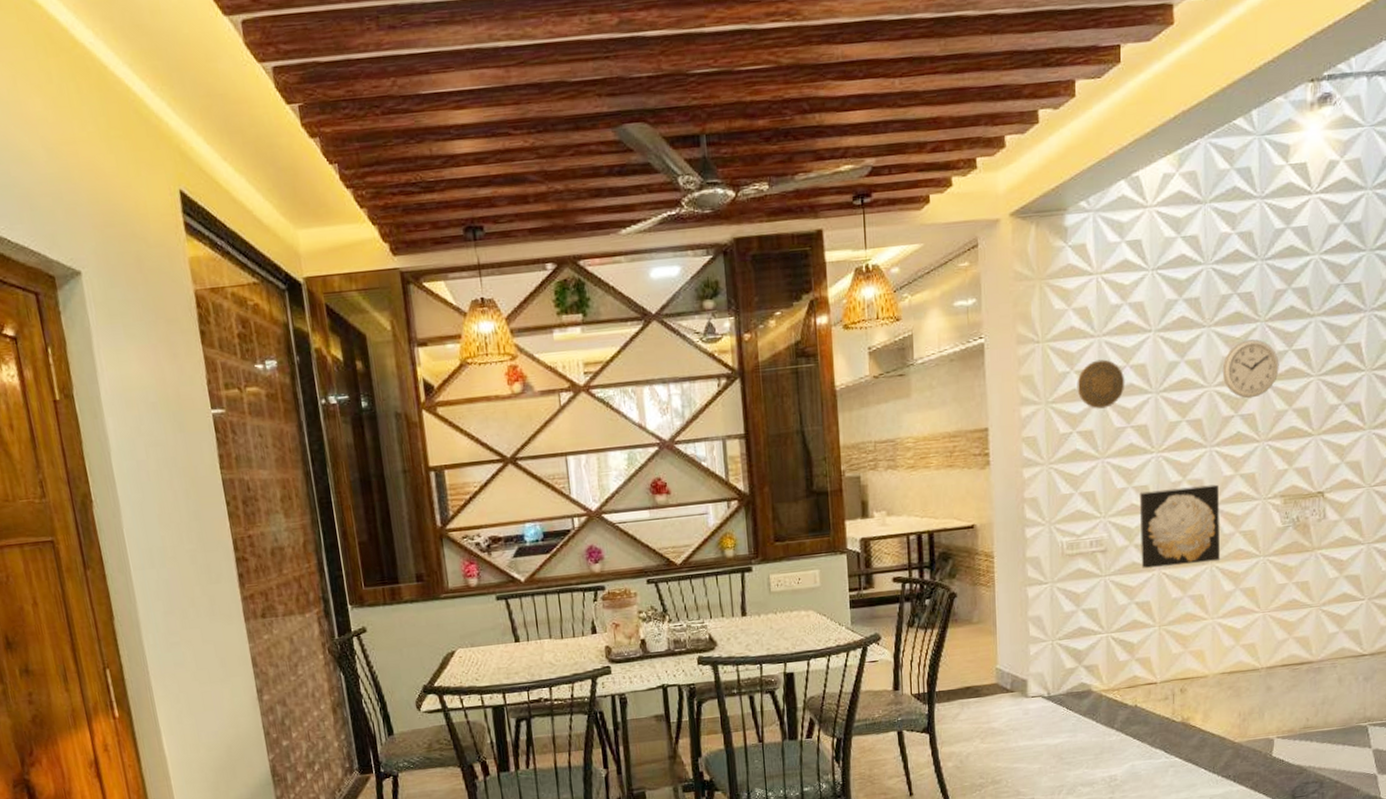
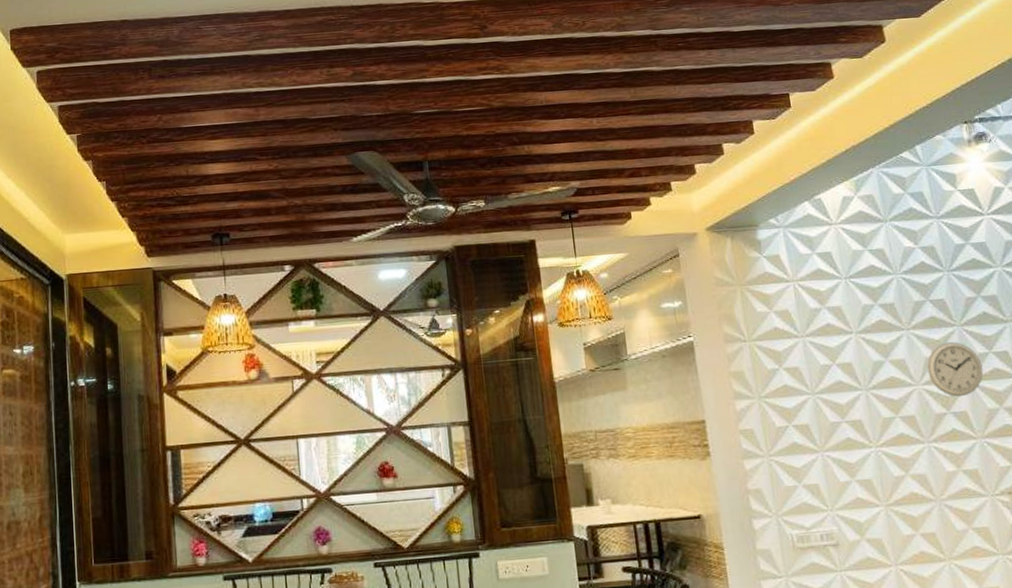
decorative plate: present [1077,359,1125,409] -> none [787,358,835,404]
wall art: present [1139,484,1221,569] -> none [864,480,958,565]

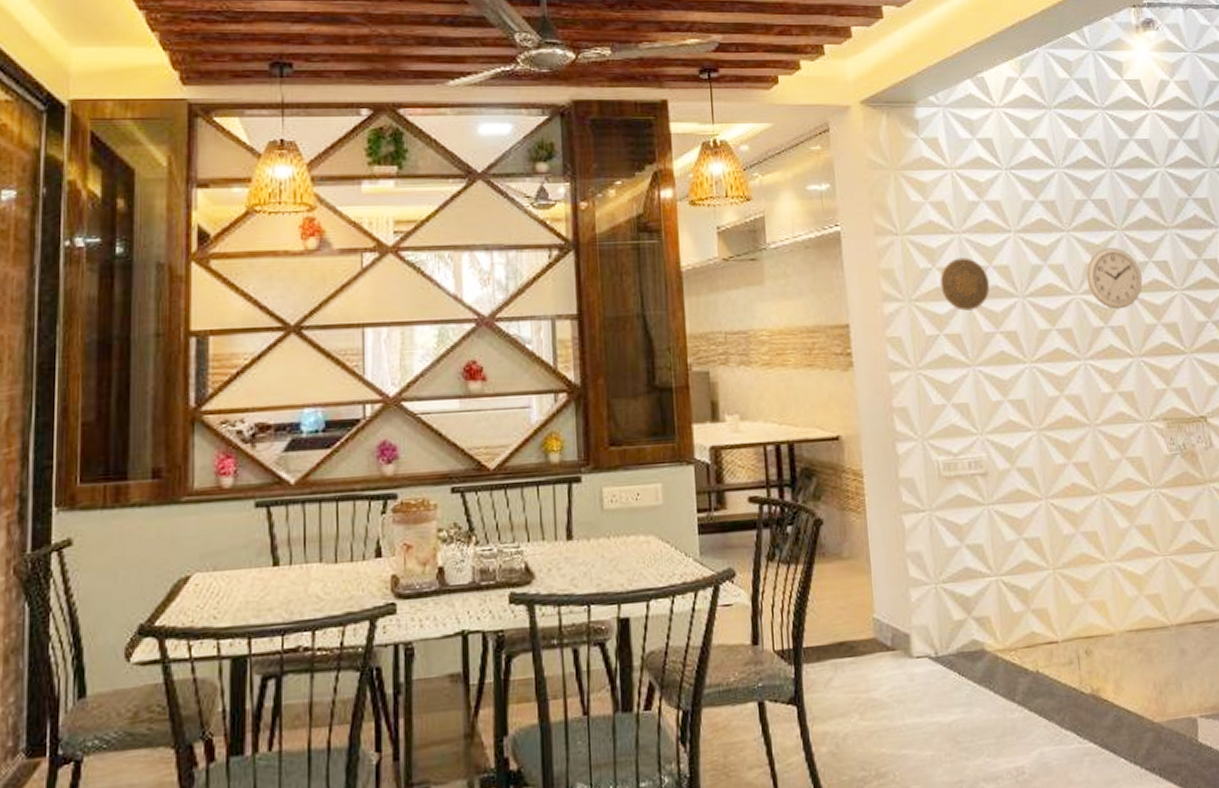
decorative plate: none [787,358,835,404] -> present [940,257,990,311]

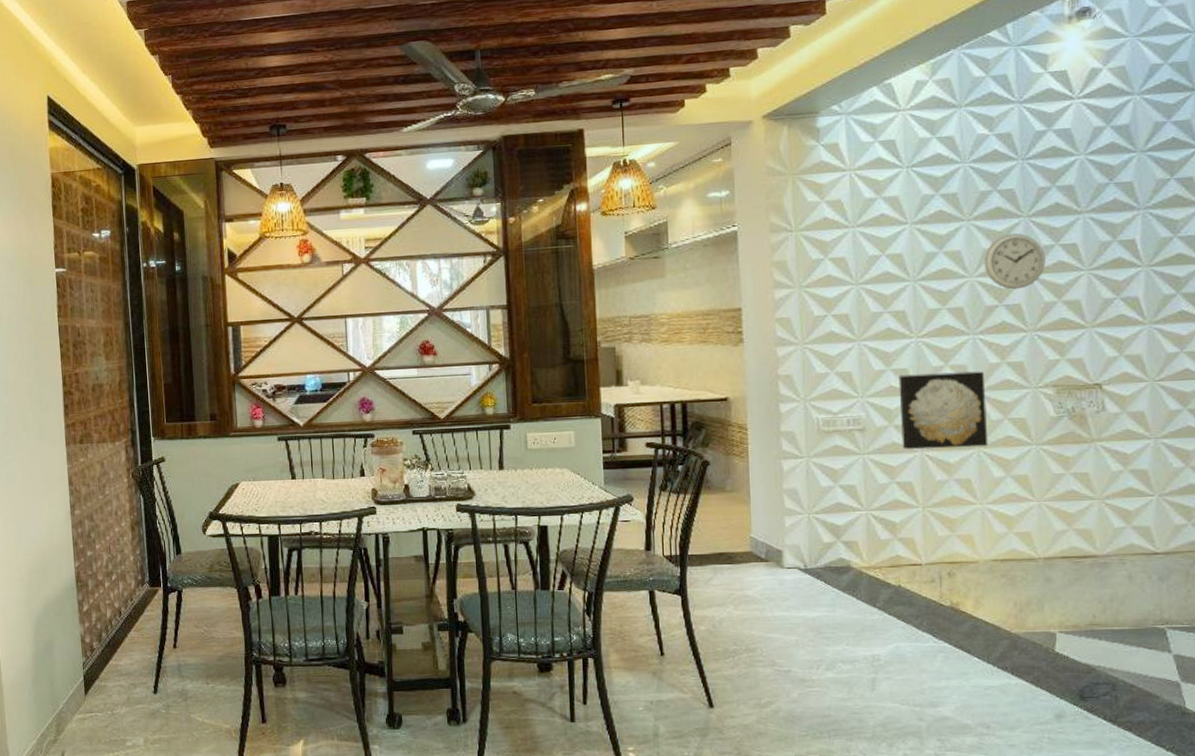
decorative plate: present [940,257,990,311] -> none [831,248,881,295]
wall art: none [1016,402,1110,498] -> present [898,371,989,450]

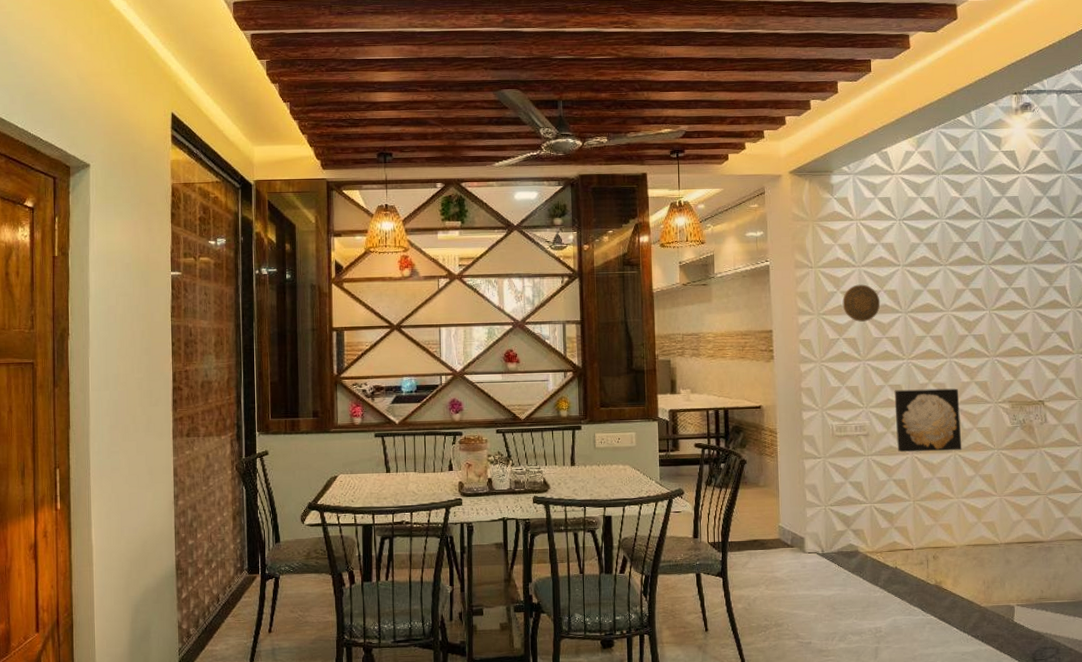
decorative plate: none [831,248,881,295] -> present [842,284,881,322]
wall clock: present [983,233,1046,290] -> none [957,277,1002,323]

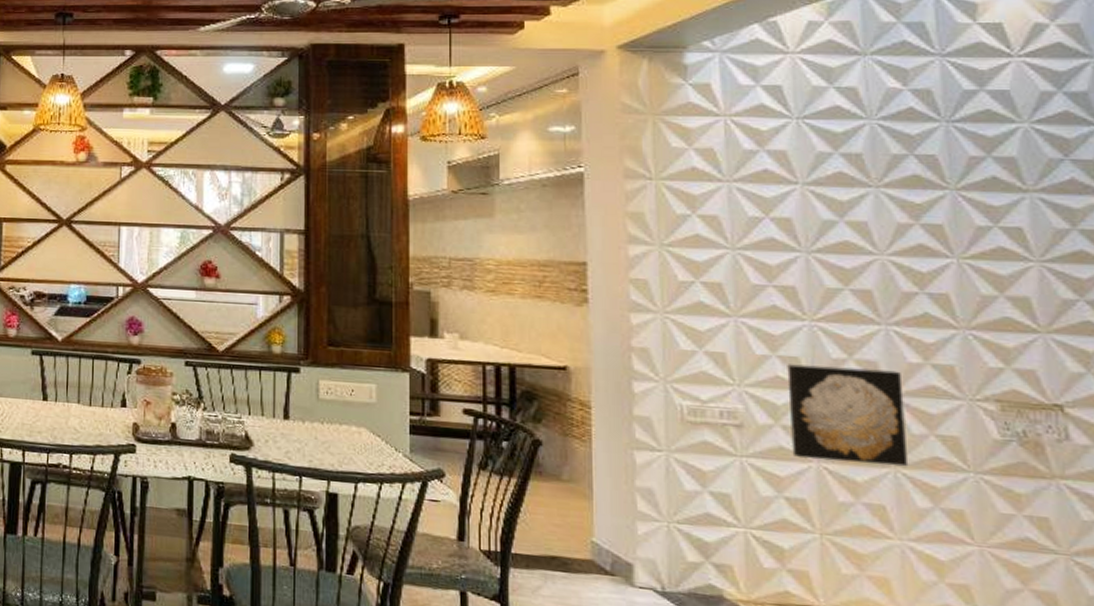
decorative plate: present [842,284,881,322] -> none [700,206,765,261]

